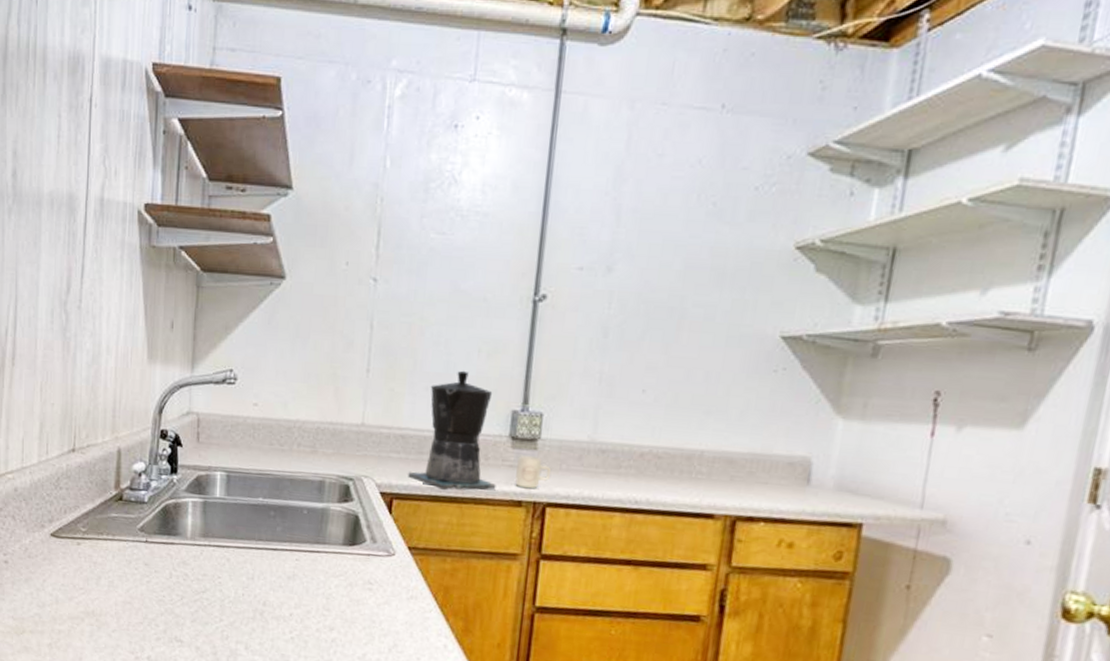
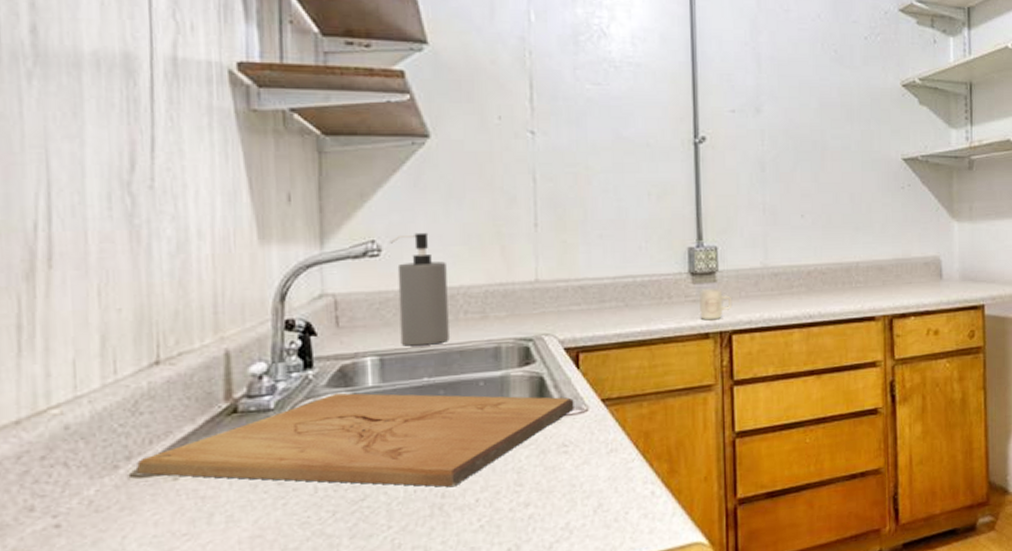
cutting board: none [55,498,383,598] -> present [137,392,574,488]
soap dispenser: none [244,366,287,470] -> present [389,232,449,346]
coffee maker: present [408,370,496,491] -> none [592,214,682,336]

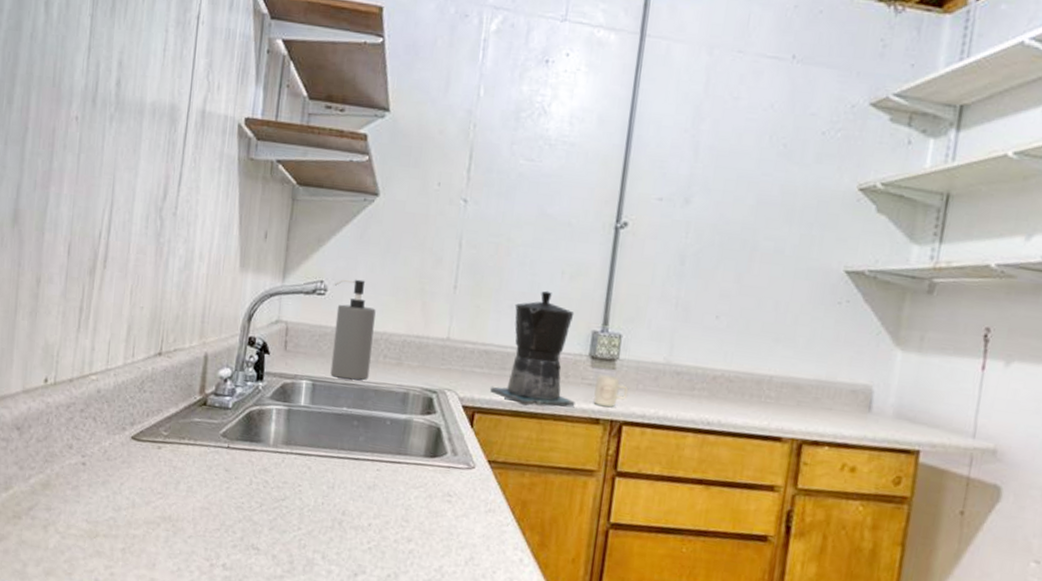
cutting board: present [137,392,574,488] -> none [136,405,464,508]
coffee maker: none [592,214,682,336] -> present [490,290,575,408]

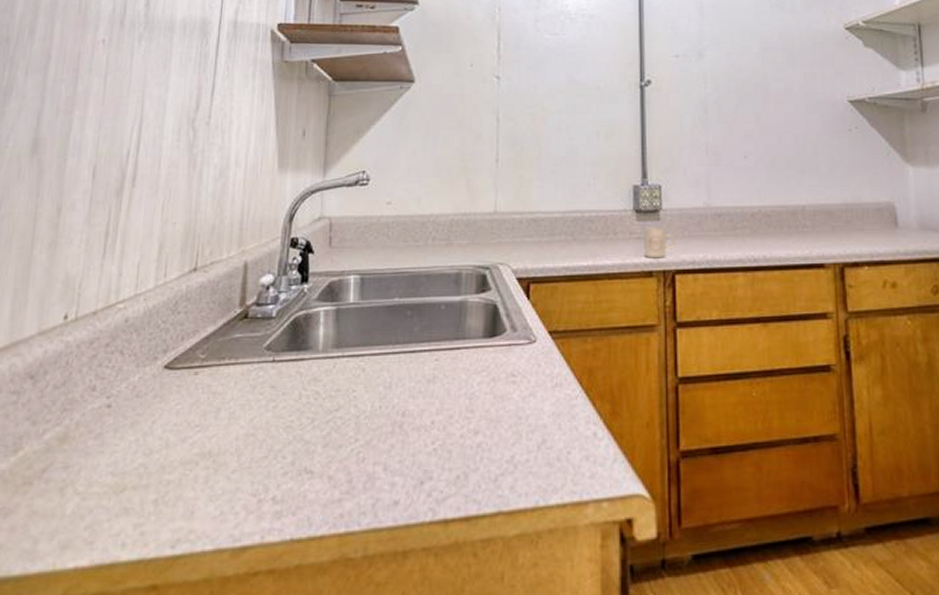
soap dispenser: present [330,279,376,380] -> none [377,165,421,267]
coffee maker: present [490,290,575,408] -> none [543,152,627,270]

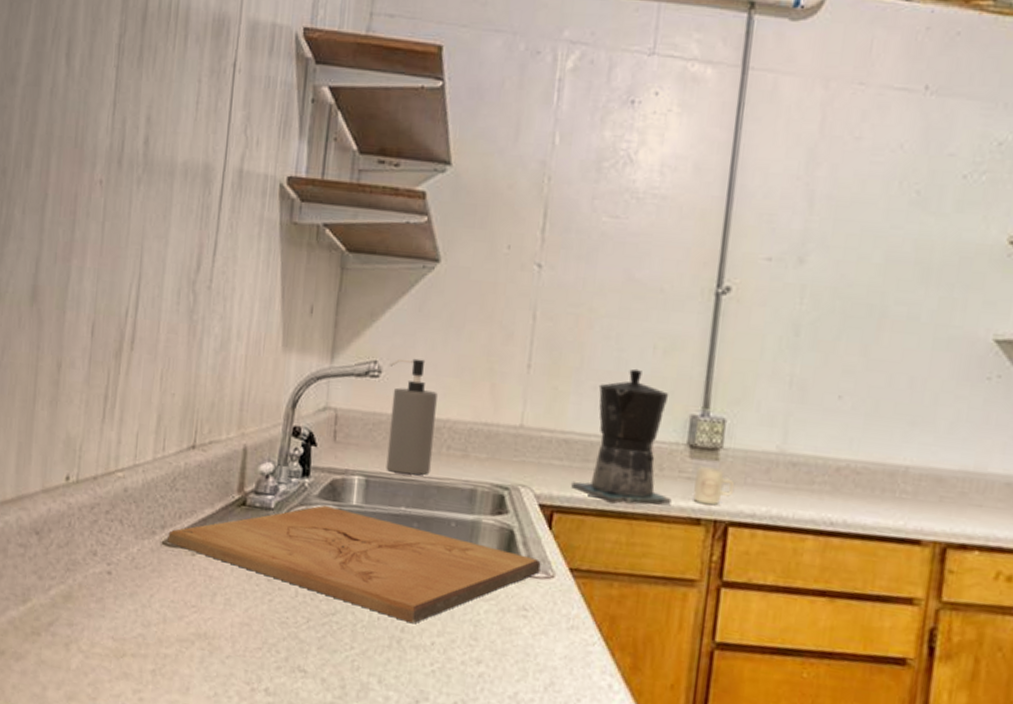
cutting board: none [170,306,523,407] -> present [168,504,541,624]
soap dispenser: none [377,165,421,267] -> present [386,358,438,475]
coffee maker: none [543,152,627,270] -> present [571,368,672,506]

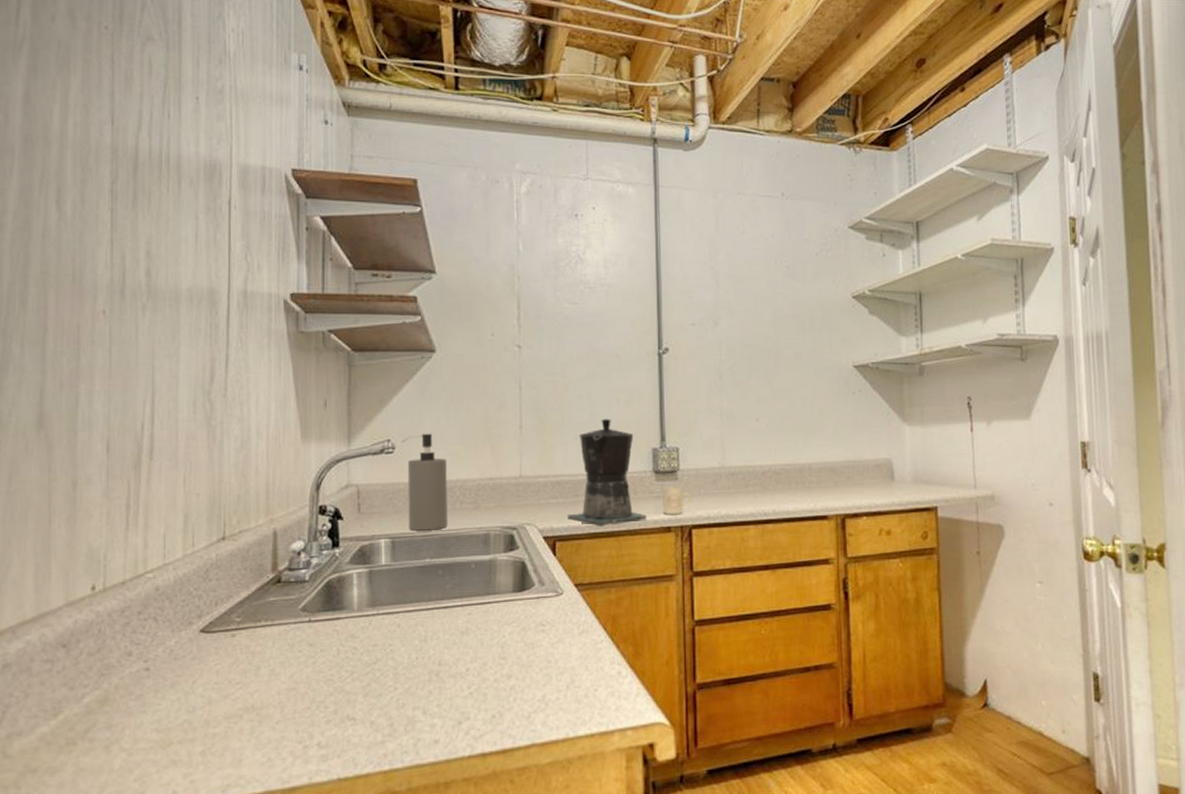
cutting board: present [168,504,541,624] -> none [205,569,551,657]

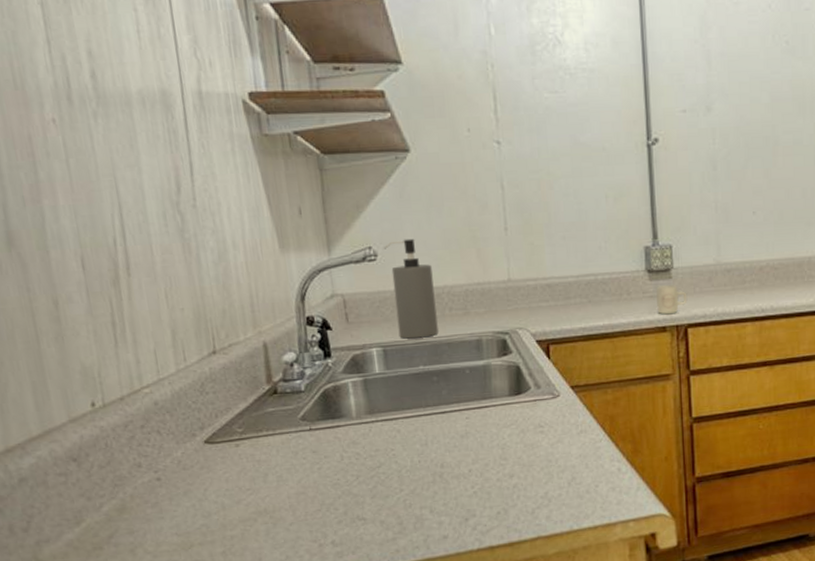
coffee maker: present [567,418,647,528] -> none [560,216,641,329]

